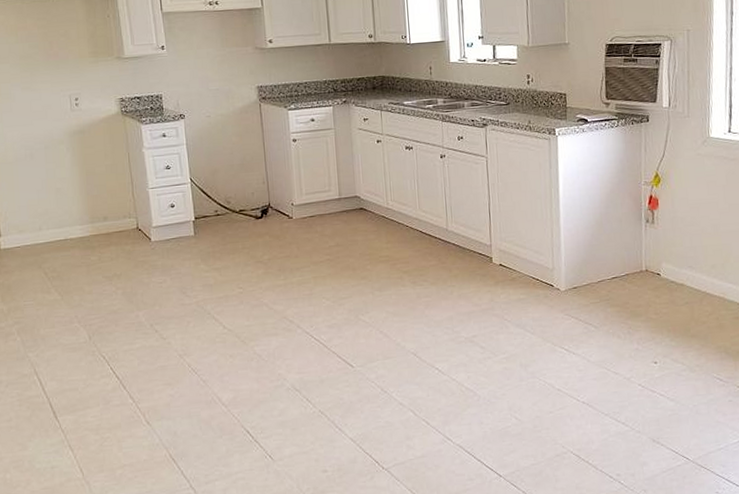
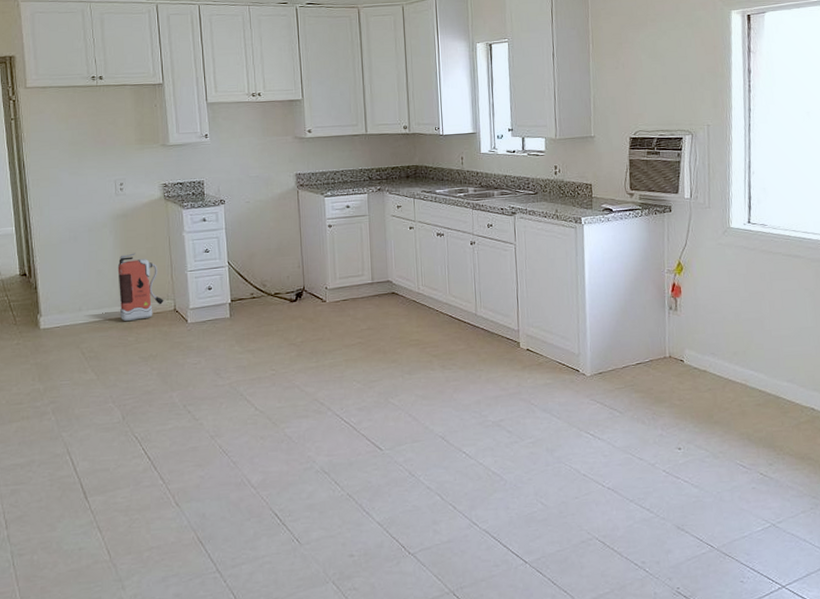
fire extinguisher: none [76,170,126,241] -> present [117,253,164,322]

